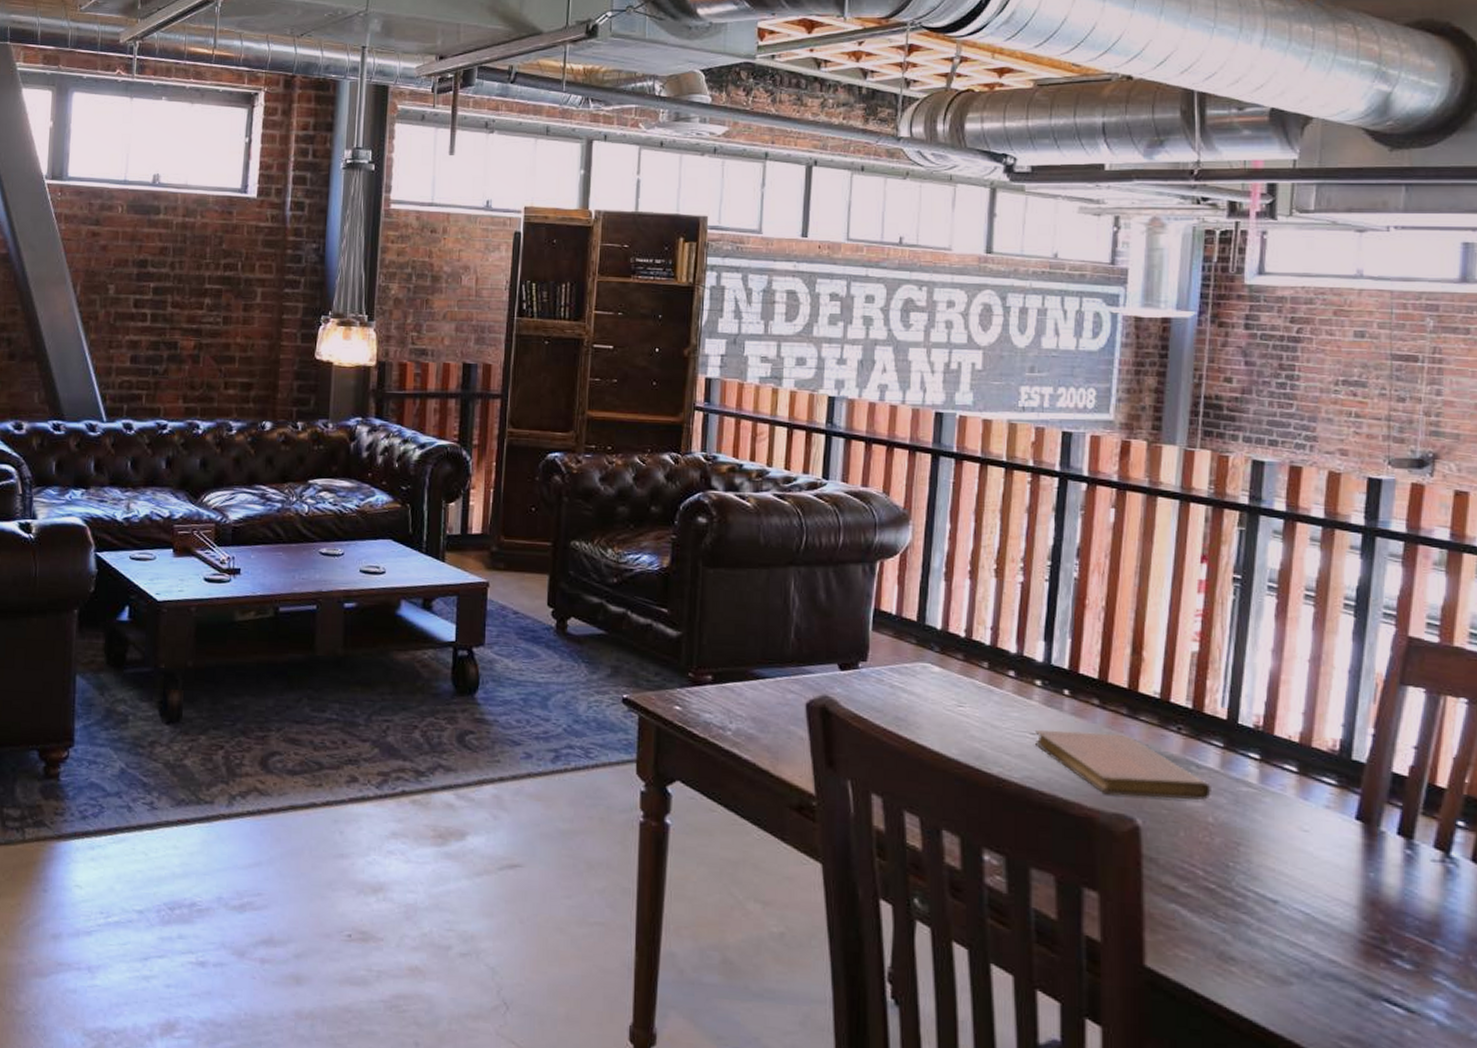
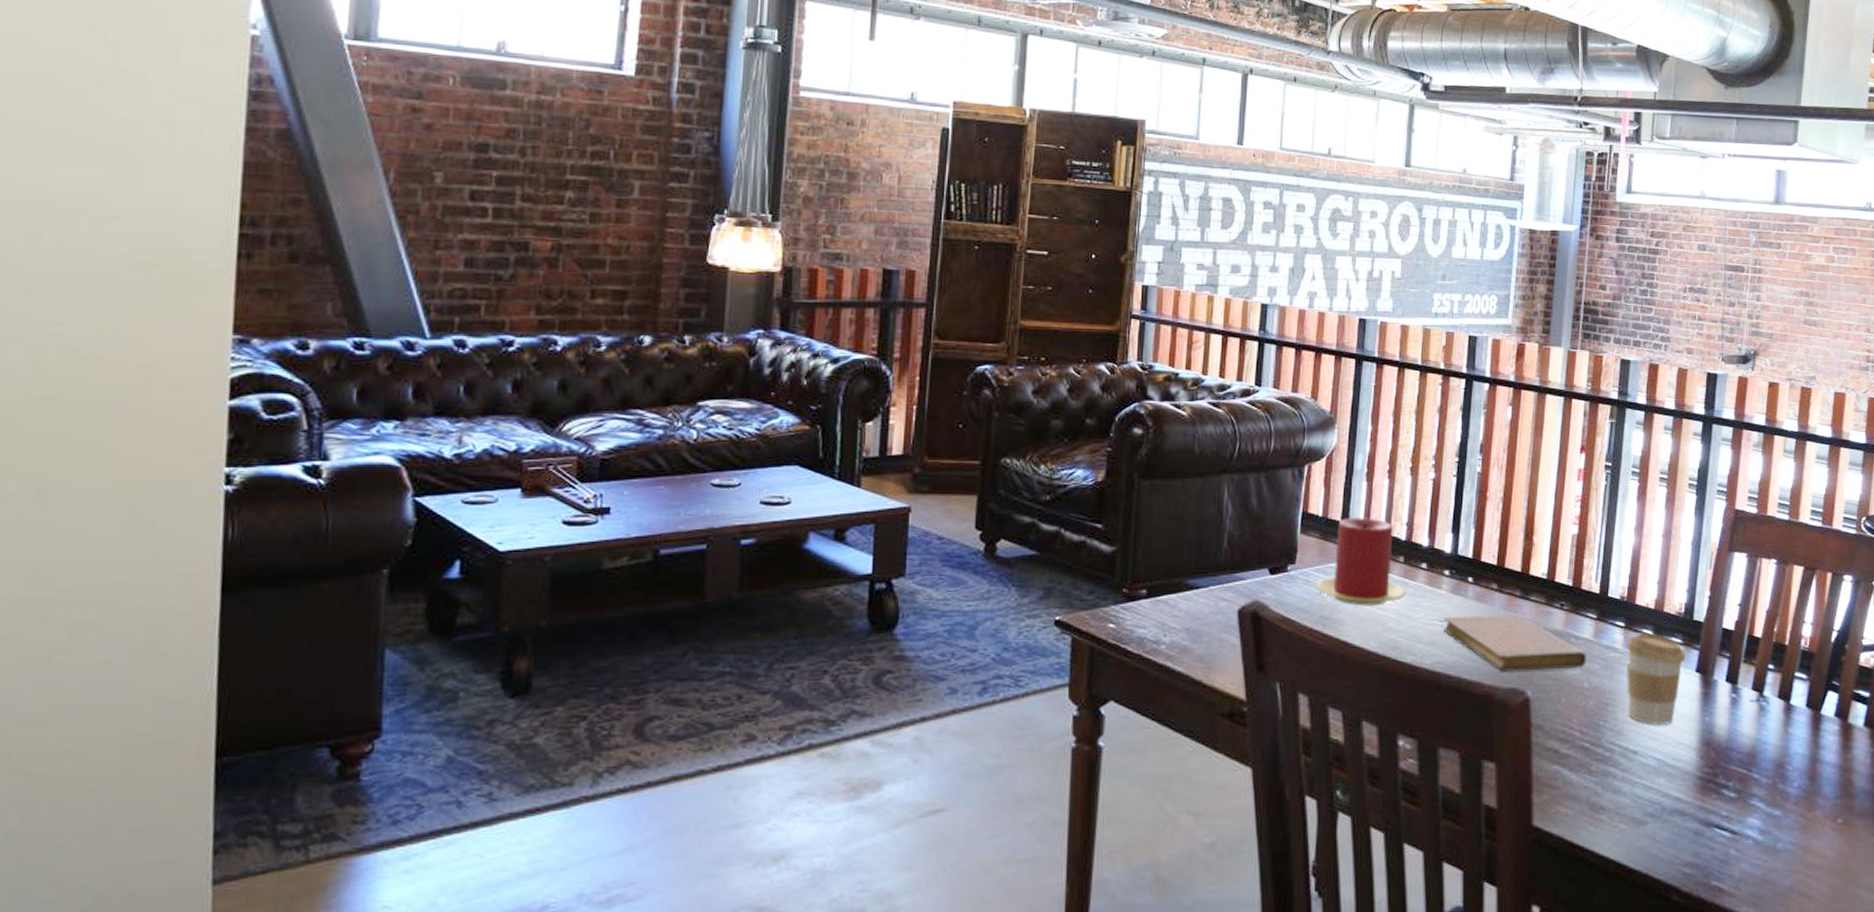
candle: none [890,617,992,711] -> present [1316,516,1407,606]
coffee cup: none [1262,767,1341,876] -> present [1626,632,1685,725]

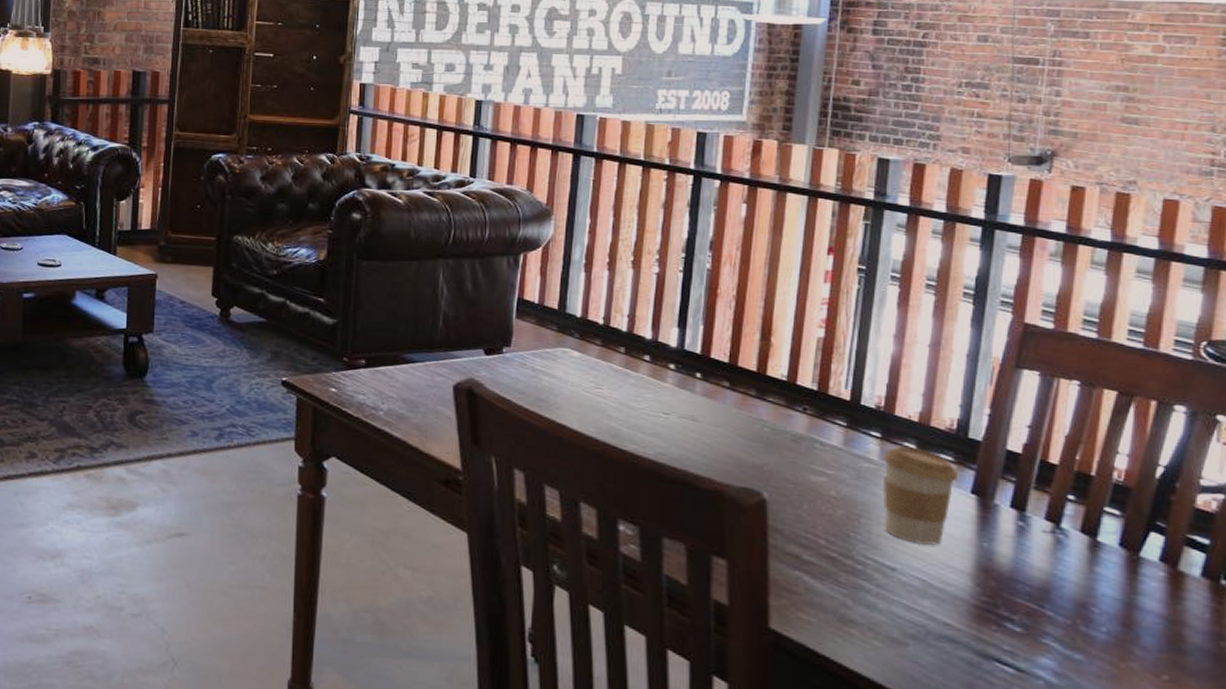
candle: present [1316,516,1407,606] -> none [532,305,628,393]
notebook: present [1444,614,1587,672] -> none [669,409,834,475]

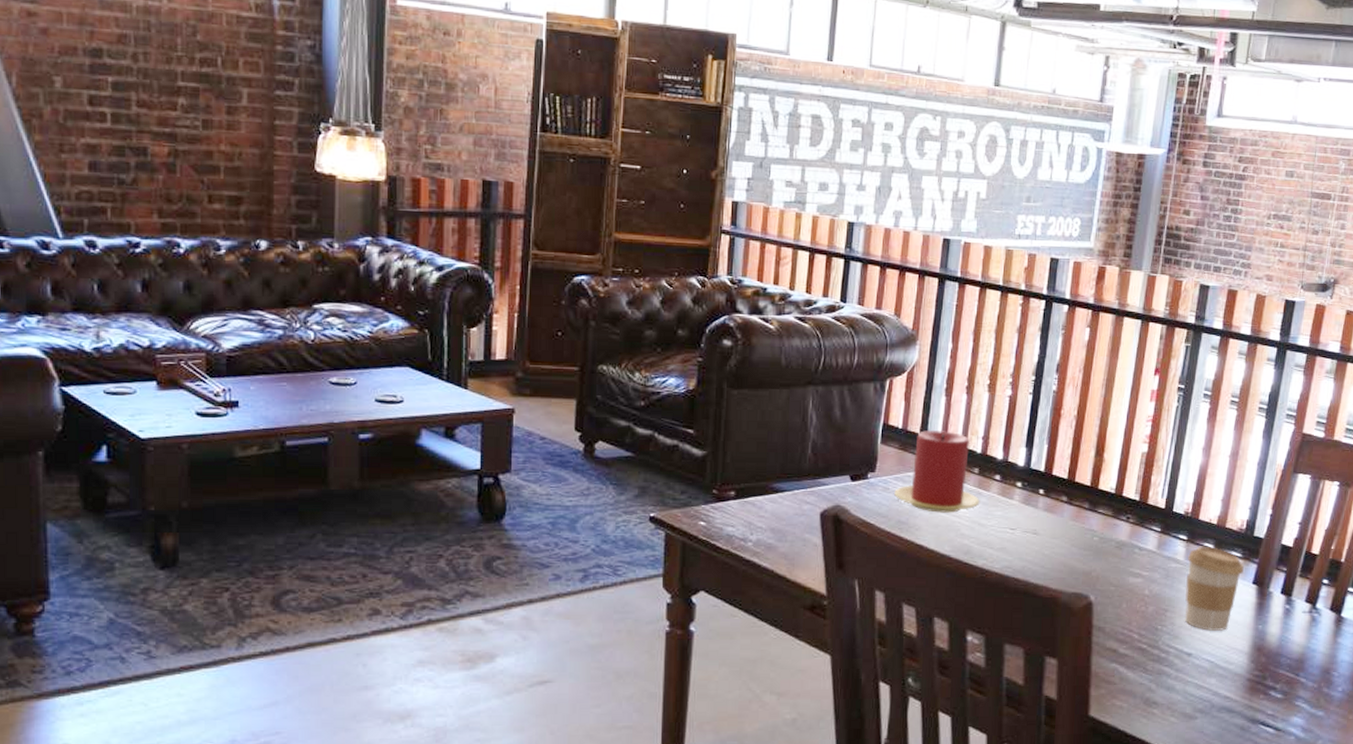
candle: none [532,305,628,393] -> present [894,429,980,513]

